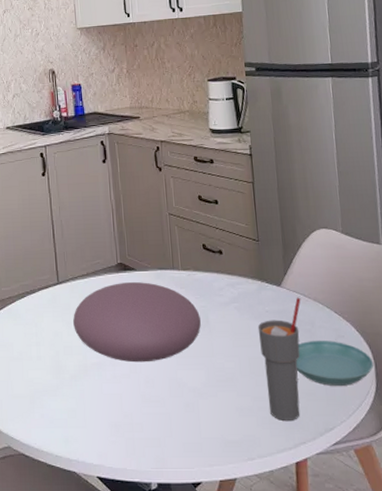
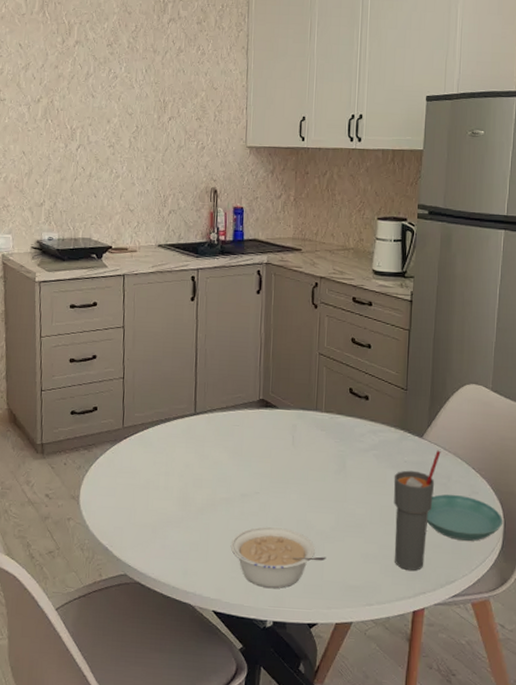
decorative bowl: present [73,282,201,363] -> none [206,419,337,502]
legume: none [107,388,202,449] -> present [230,527,327,588]

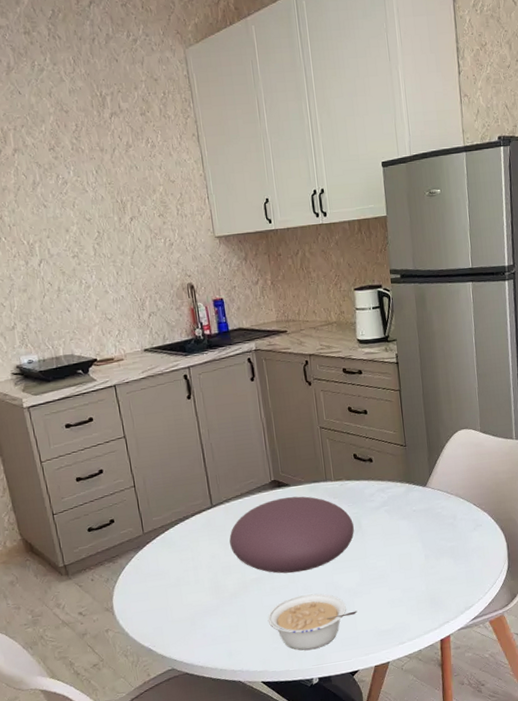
decorative bowl: none [206,419,337,502] -> present [229,496,354,574]
cup: present [393,450,441,571] -> none [406,494,445,606]
saucer: present [426,494,503,541] -> none [440,530,507,570]

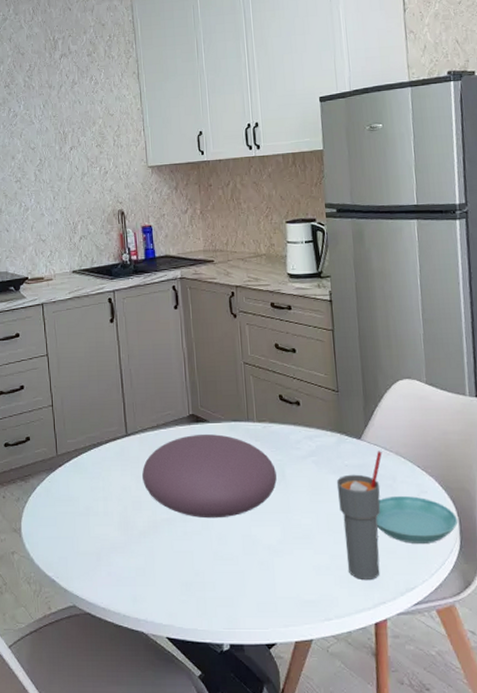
legume: present [268,593,358,651] -> none [177,545,277,609]
cup: none [406,494,445,606] -> present [336,451,382,579]
saucer: none [440,530,507,570] -> present [376,495,458,543]

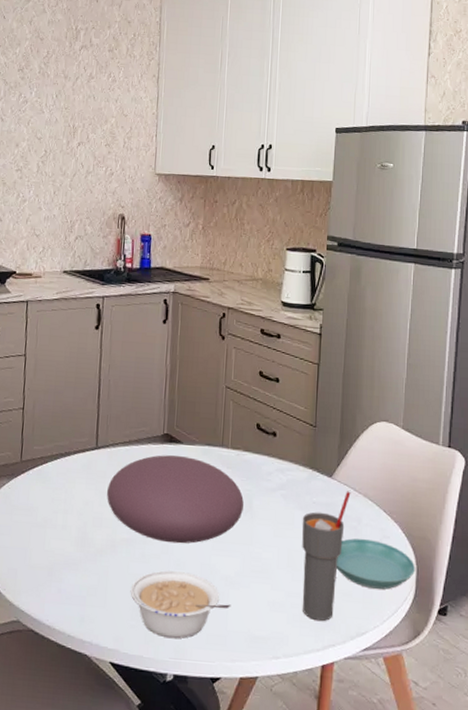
legume: none [177,545,277,609] -> present [130,570,231,638]

